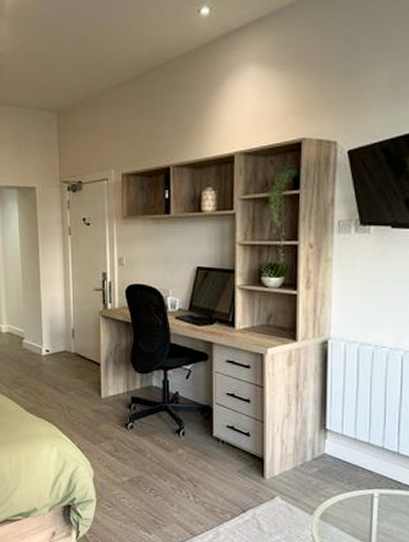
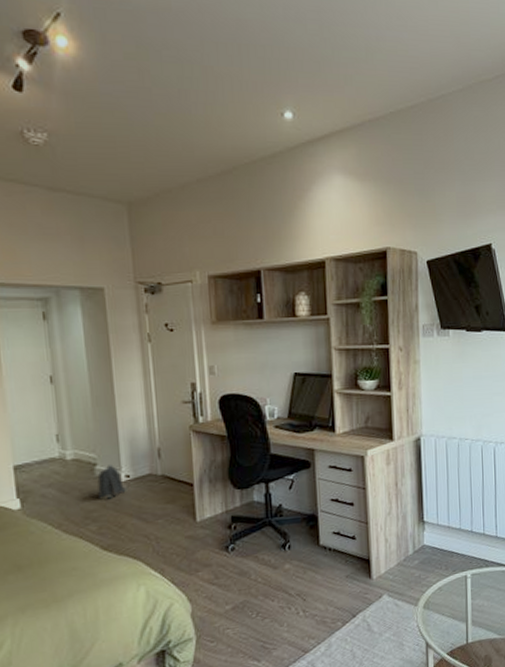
backpack: none [24,338,47,369] -> present [97,463,128,500]

